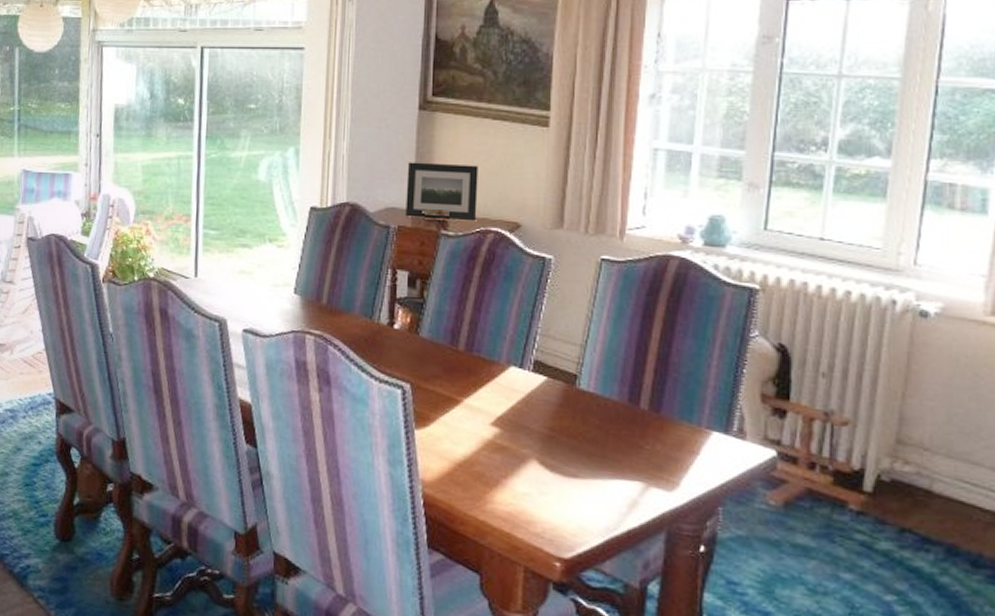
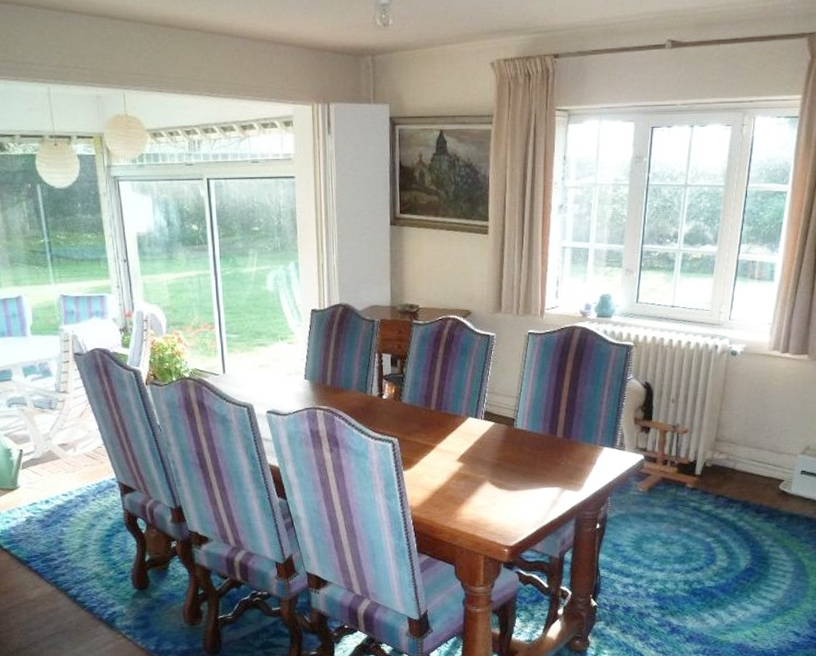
picture frame: present [405,162,478,222] -> none [384,267,439,312]

